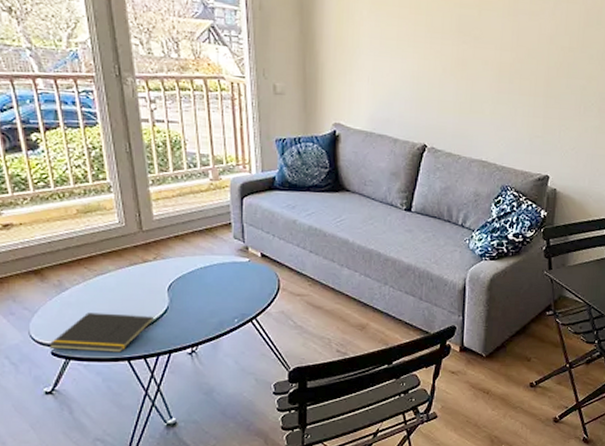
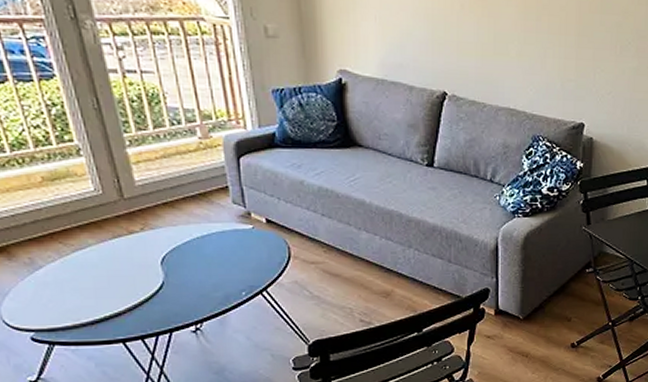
notepad: present [49,312,155,353] -> none [26,292,150,335]

